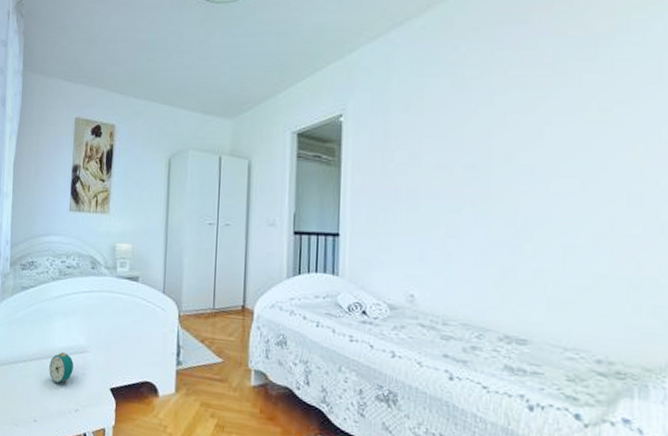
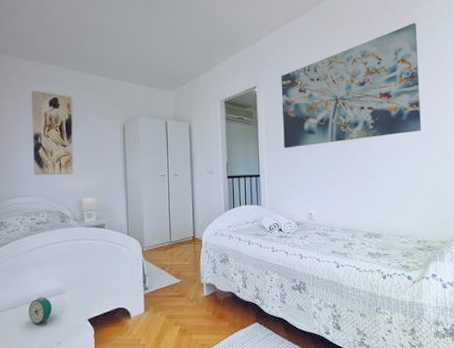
wall art: none [377,19,614,200] -> present [281,23,422,148]

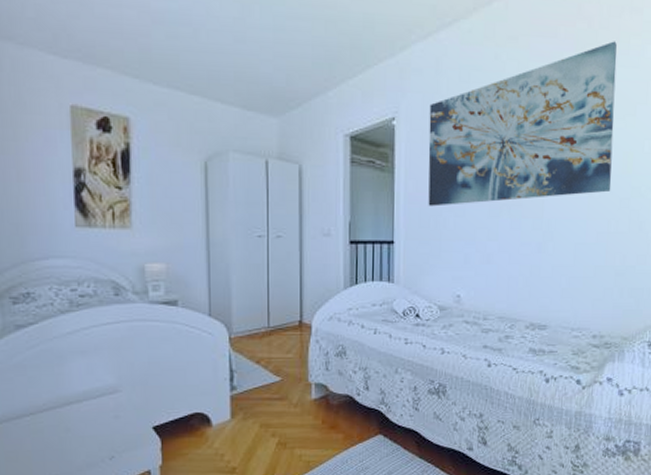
alarm clock: present [28,297,52,324] -> none [68,396,102,433]

